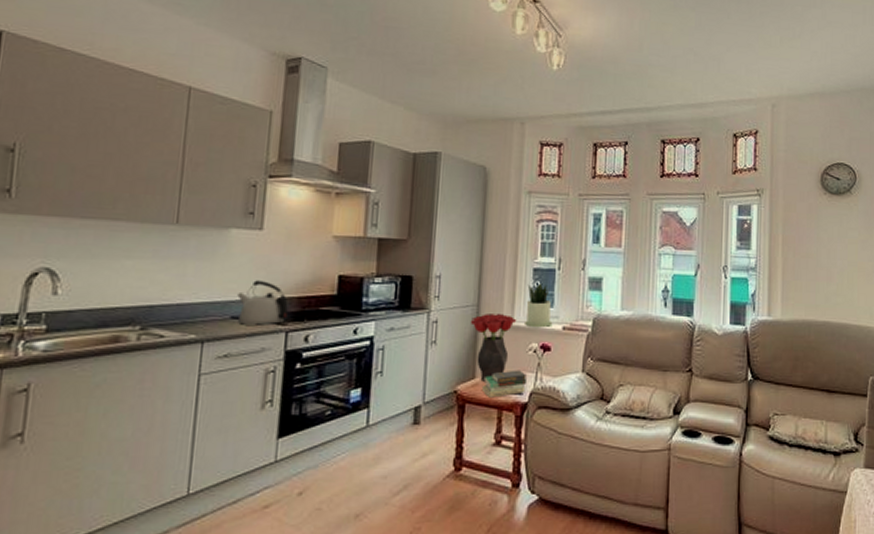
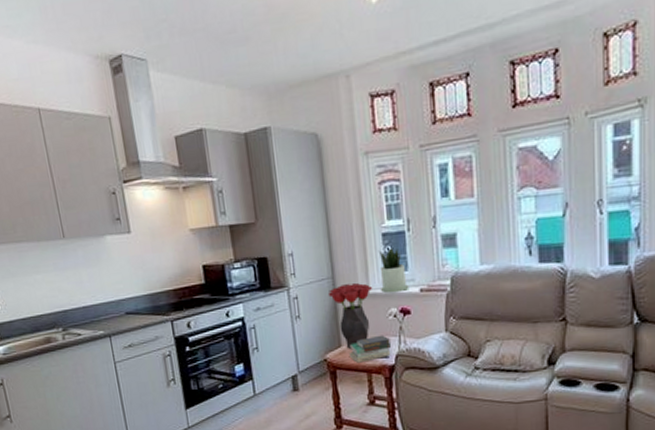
kettle: present [237,280,288,327] -> none [125,278,169,320]

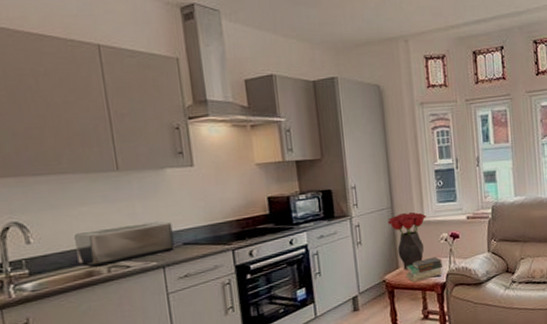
toaster: none [33,290,118,334] -> present [75,221,175,267]
planter: present [378,248,409,294] -> none [431,182,458,221]

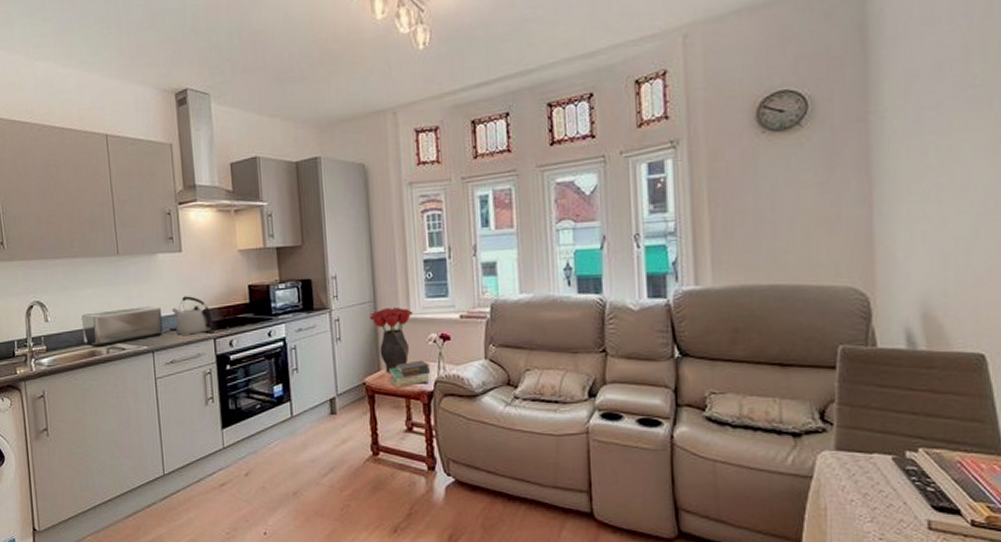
kettle: none [184,210,231,250] -> present [172,296,213,336]

